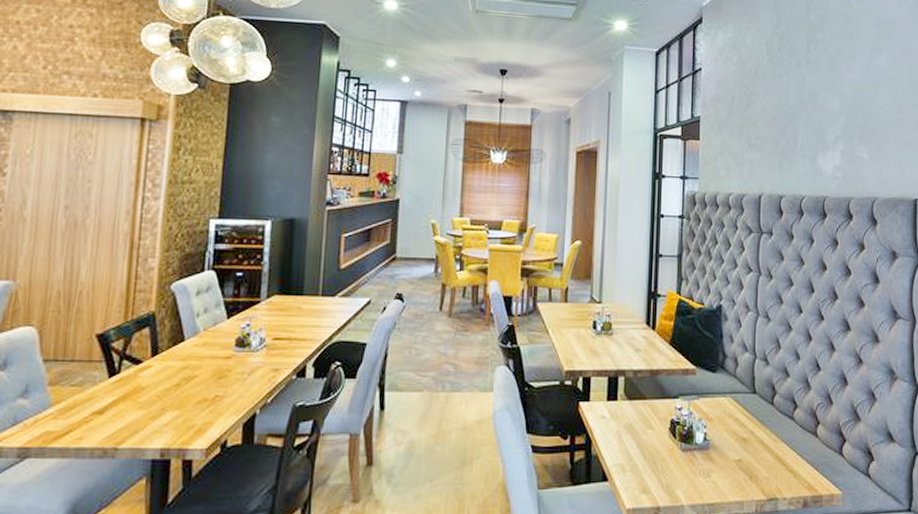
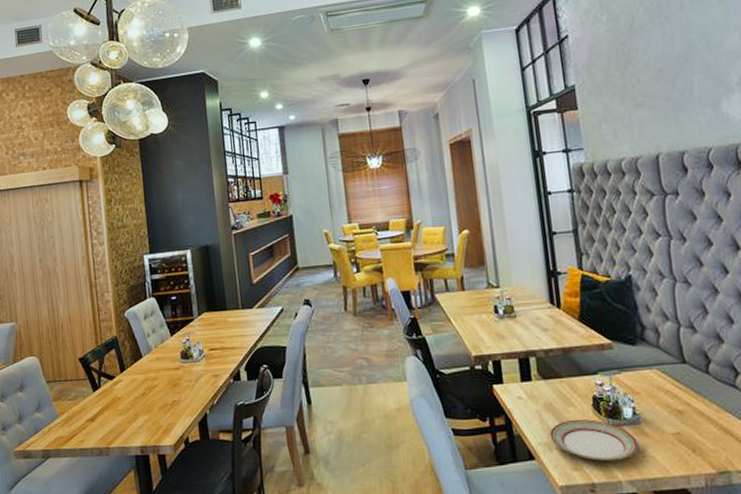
plate: none [626,441,705,484] -> present [550,419,639,461]

